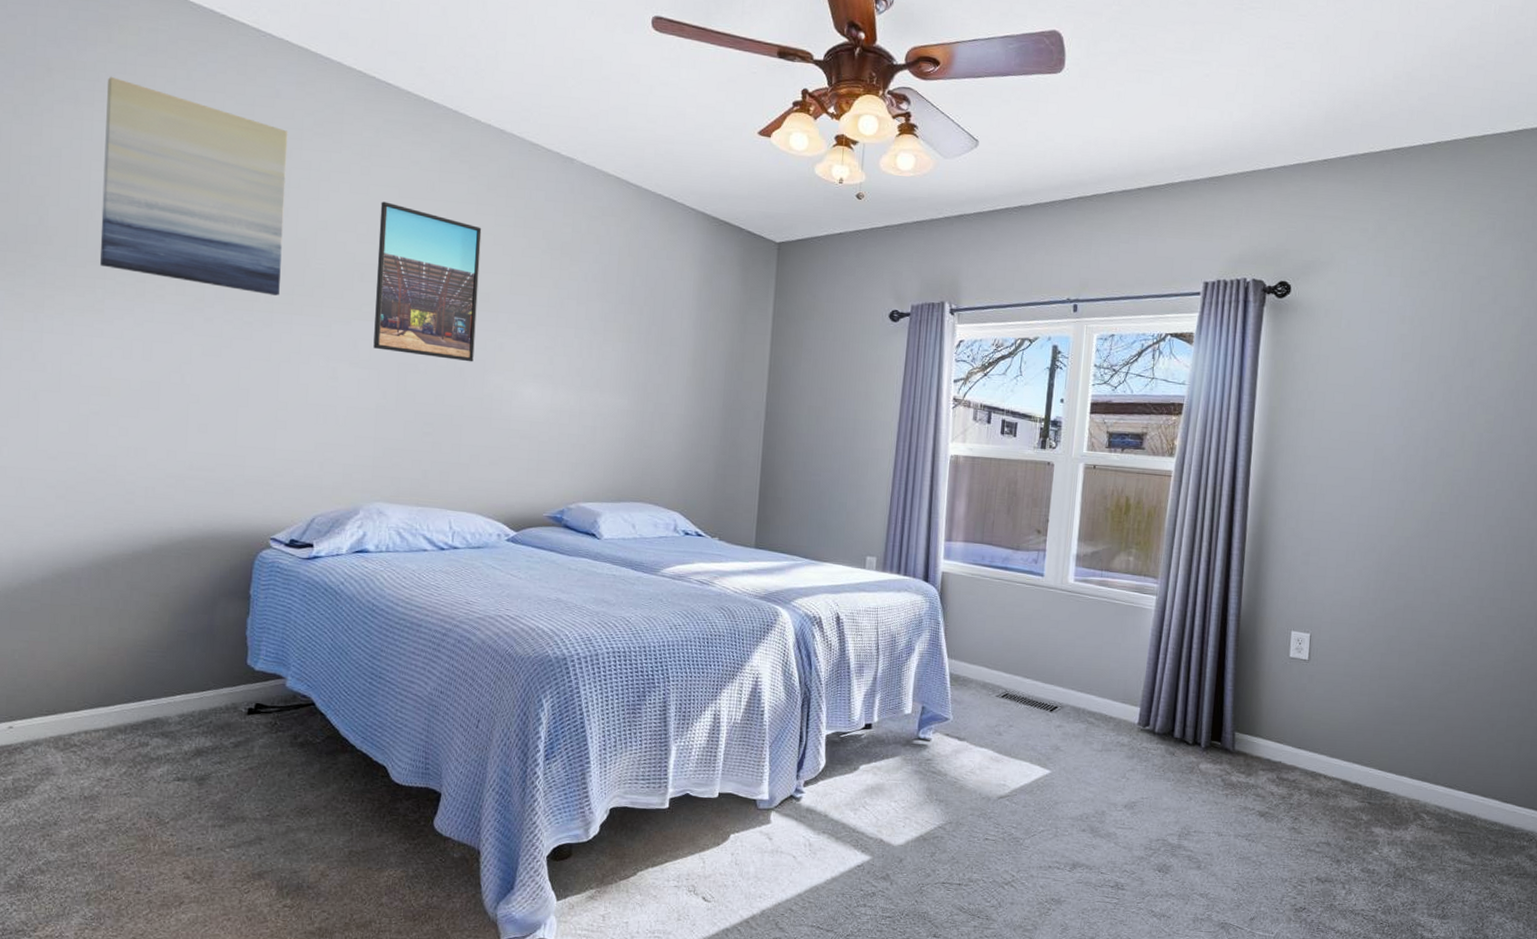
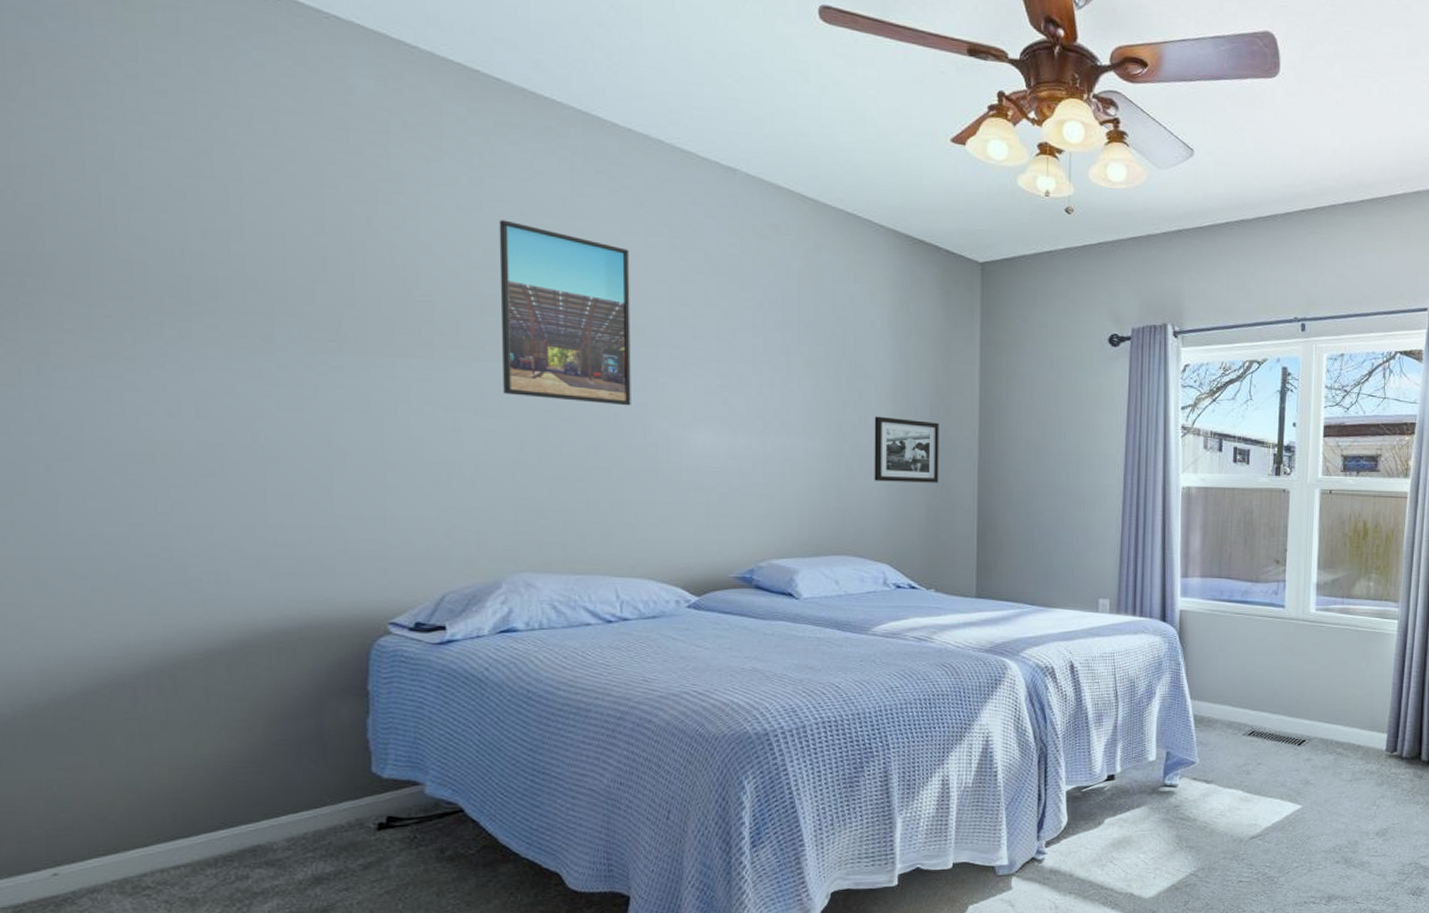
wall art: present [100,76,288,296] -> none [111,64,375,334]
picture frame: none [671,378,732,441] -> present [874,416,939,483]

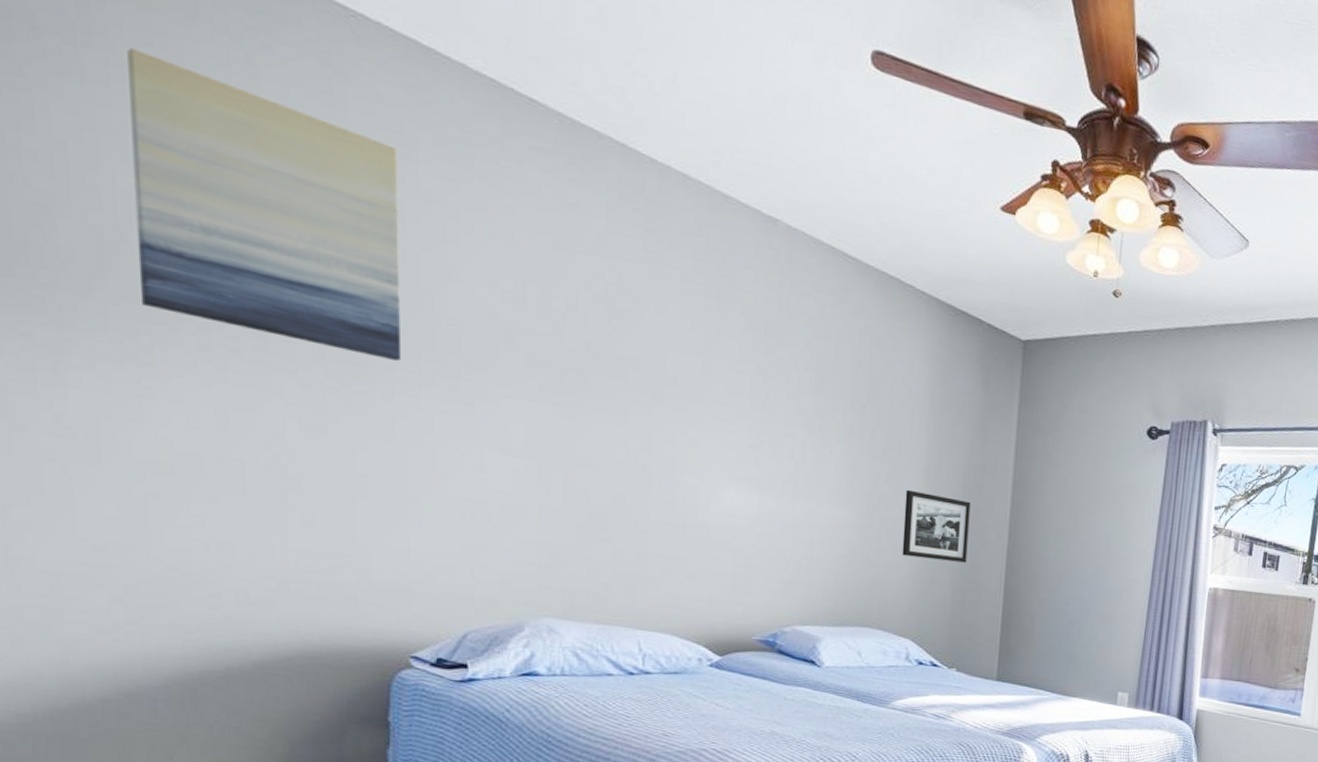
wall art: none [111,64,375,334] -> present [126,47,400,361]
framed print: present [499,220,631,406] -> none [530,251,664,458]

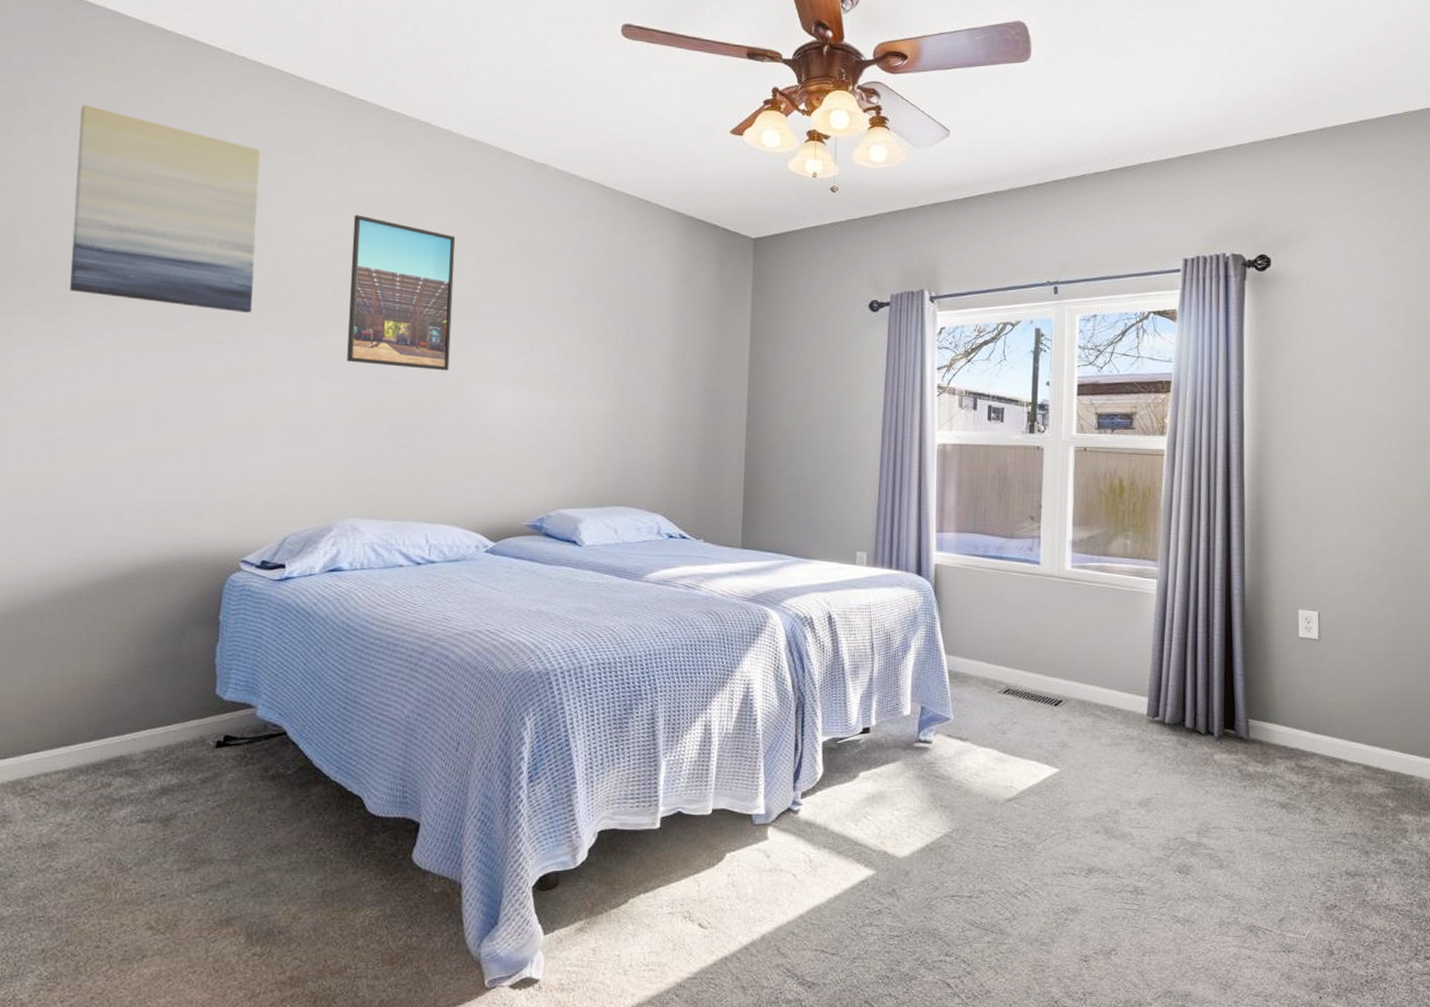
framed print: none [530,251,664,458] -> present [347,215,456,371]
picture frame: present [902,489,971,563] -> none [652,378,712,440]

